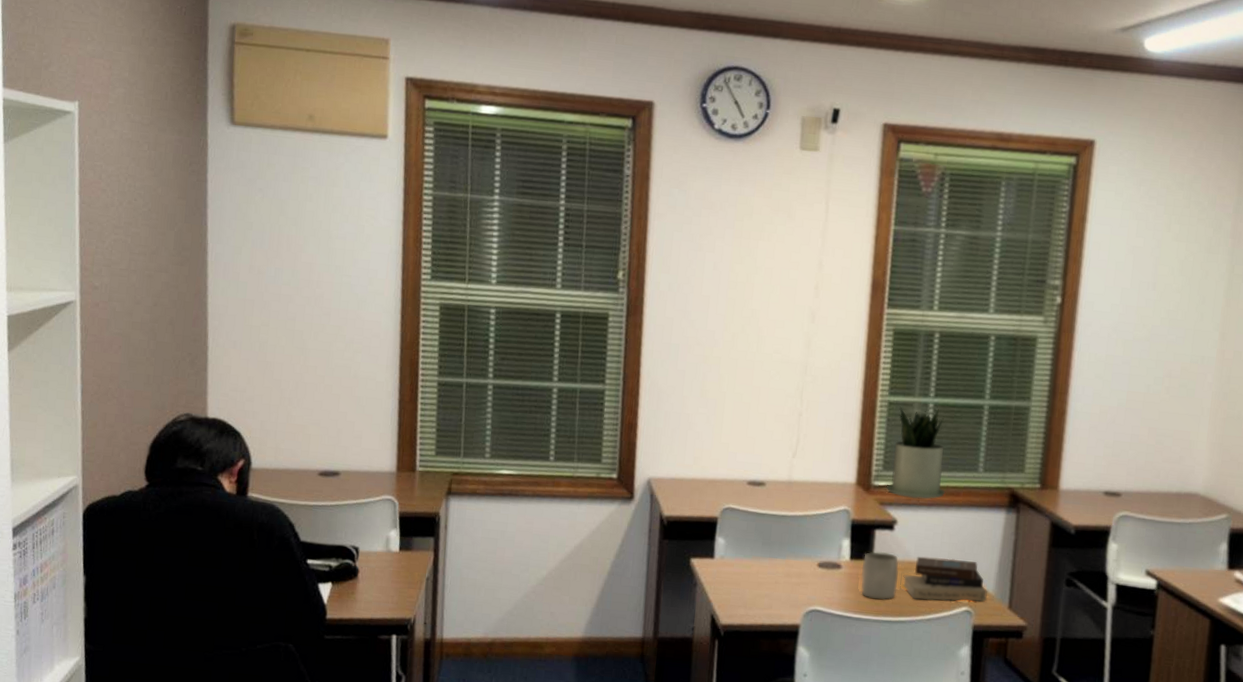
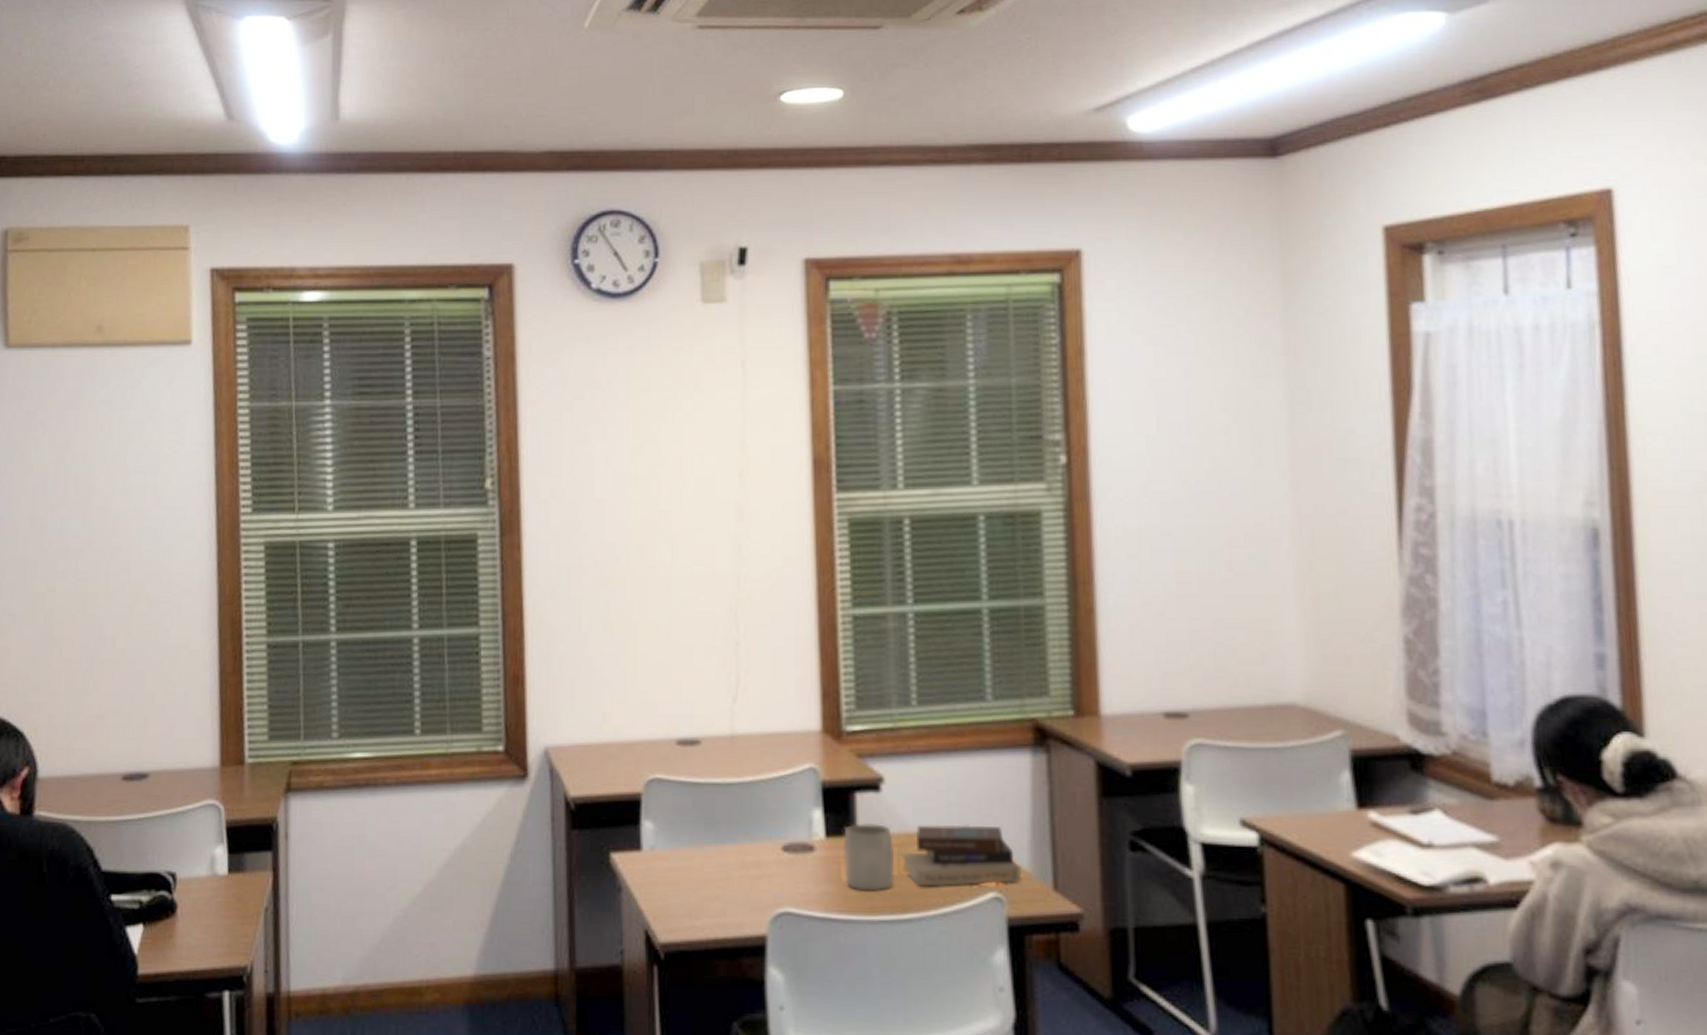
planter: present [886,406,946,500] -> none [863,620,945,746]

